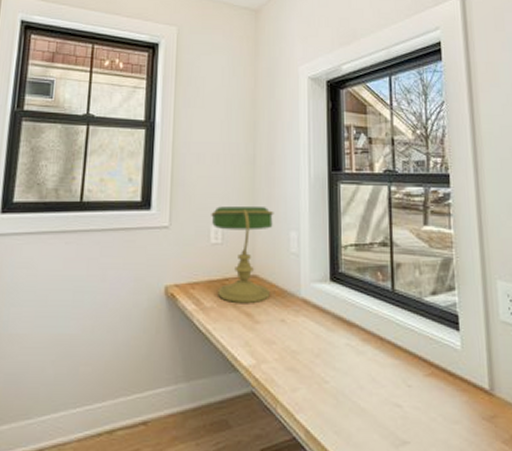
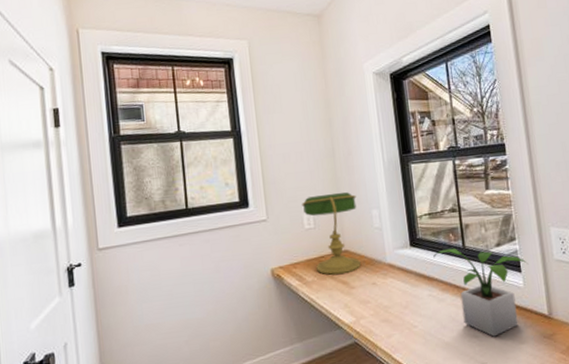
potted plant: none [356,289,469,409] -> present [433,248,529,337]

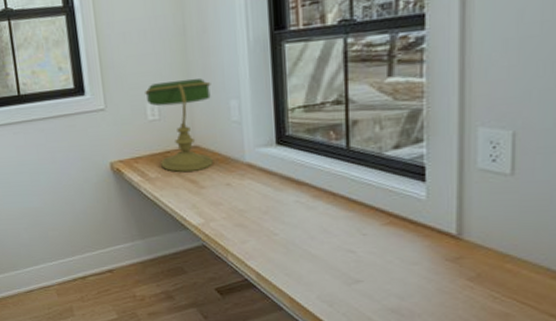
potted plant: present [433,248,529,337] -> none [305,148,438,254]

